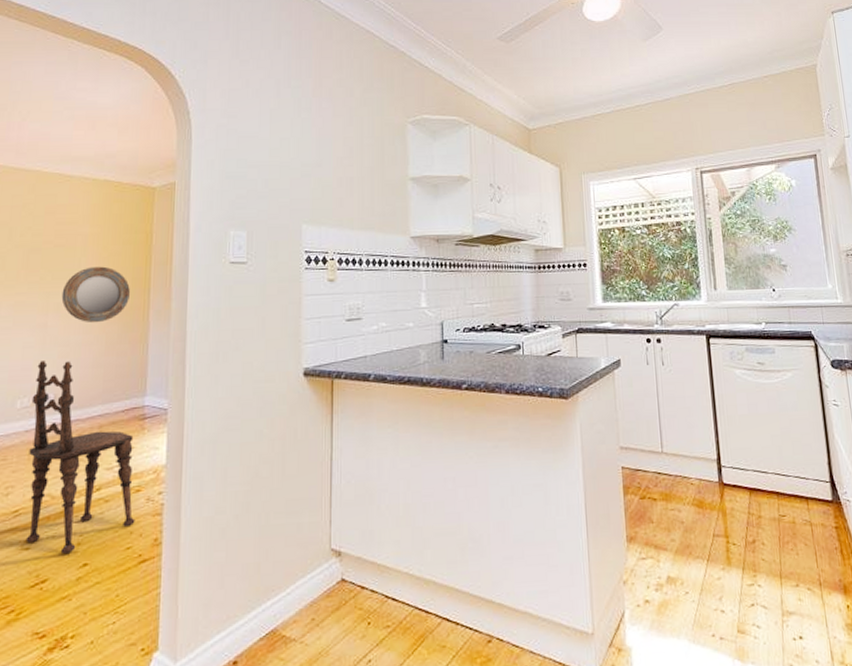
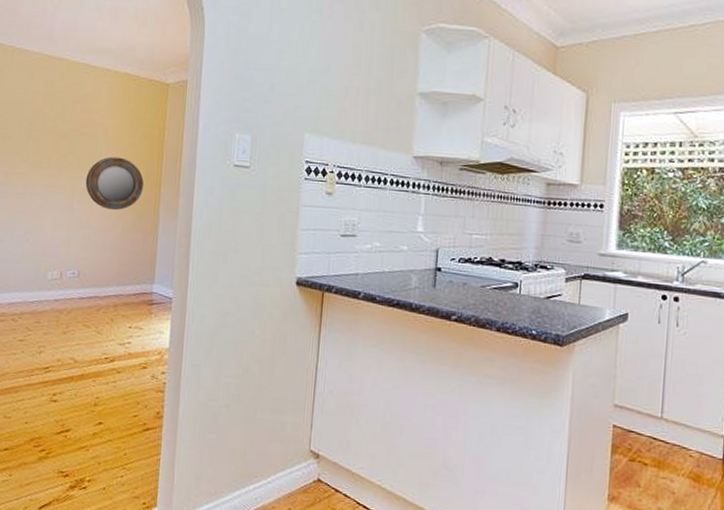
dining chair: present [25,361,135,554] -> none [54,240,143,411]

